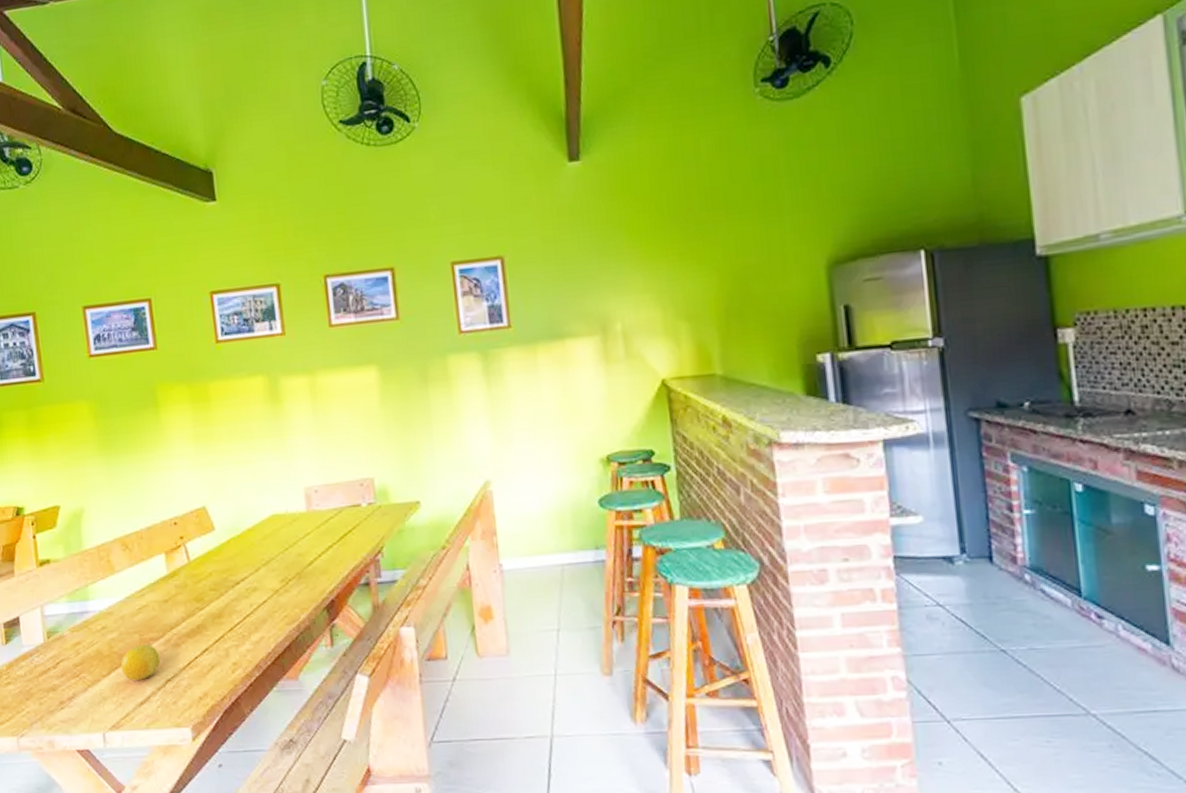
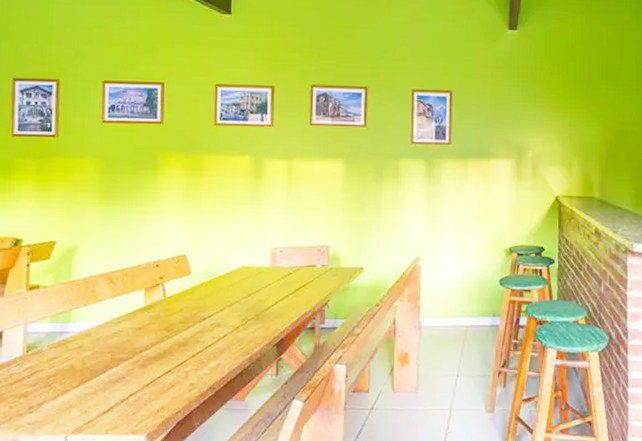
fruit: present [120,644,160,682] -> none [90,363,127,394]

